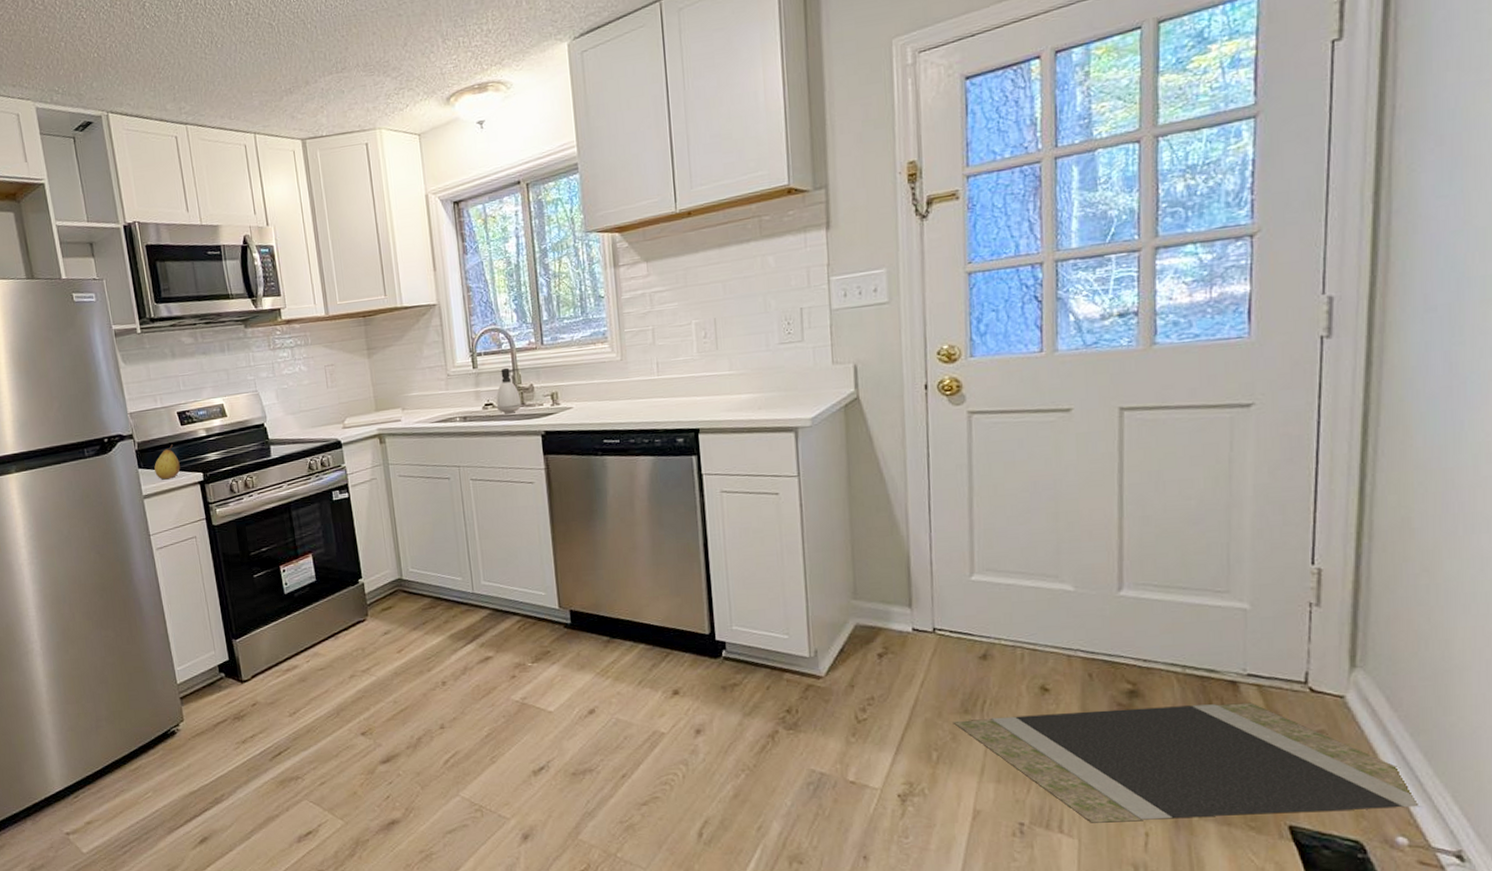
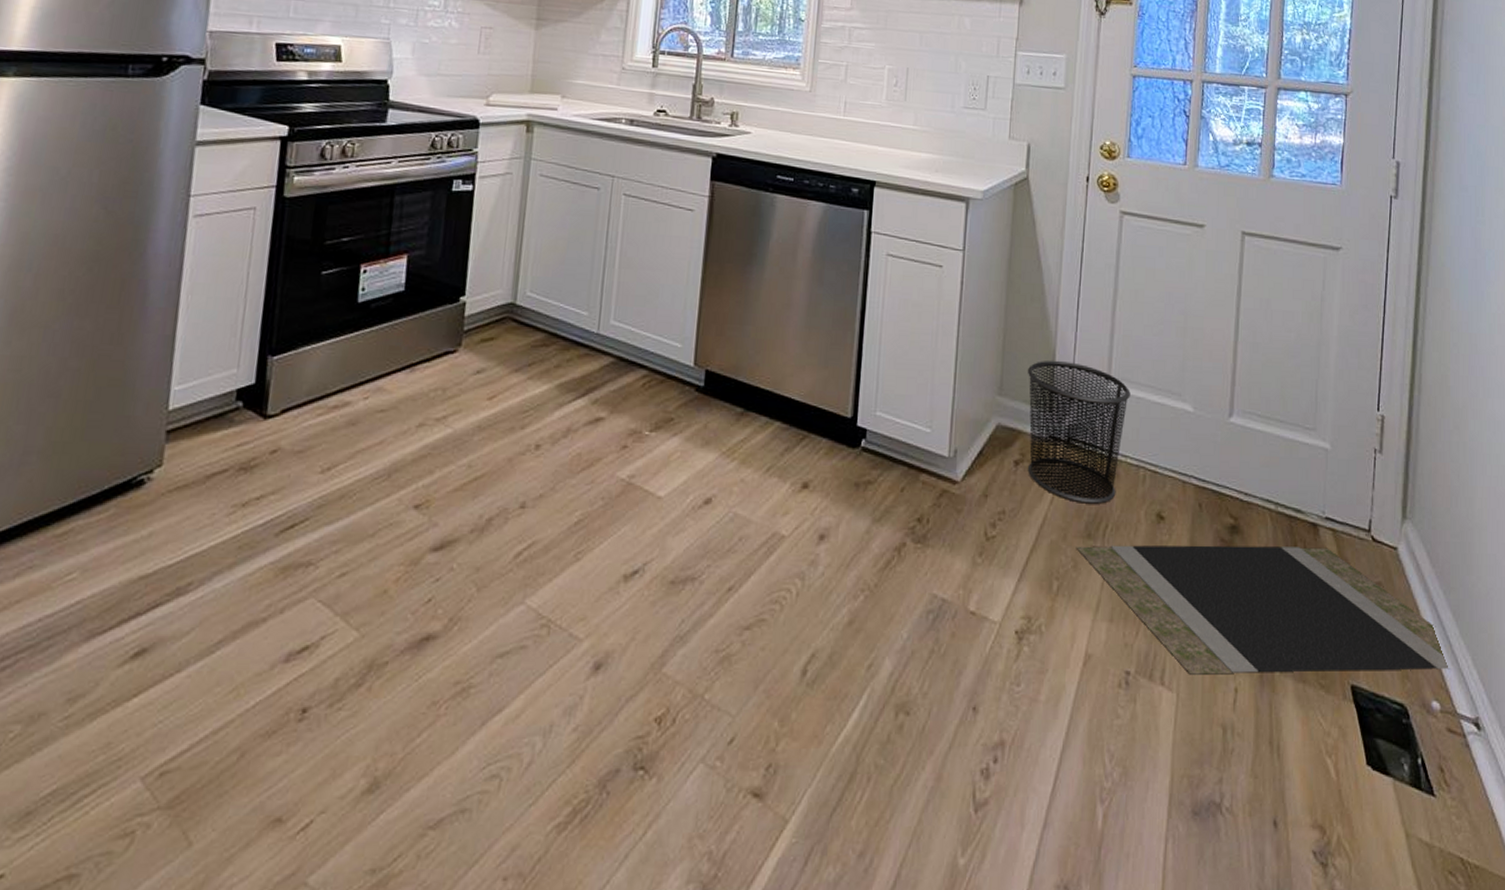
fruit: present [154,444,180,480] -> none [222,81,261,127]
soap dispenser: present [496,367,521,414] -> none [669,73,702,126]
trash can: none [880,561,999,684] -> present [1027,360,1131,504]

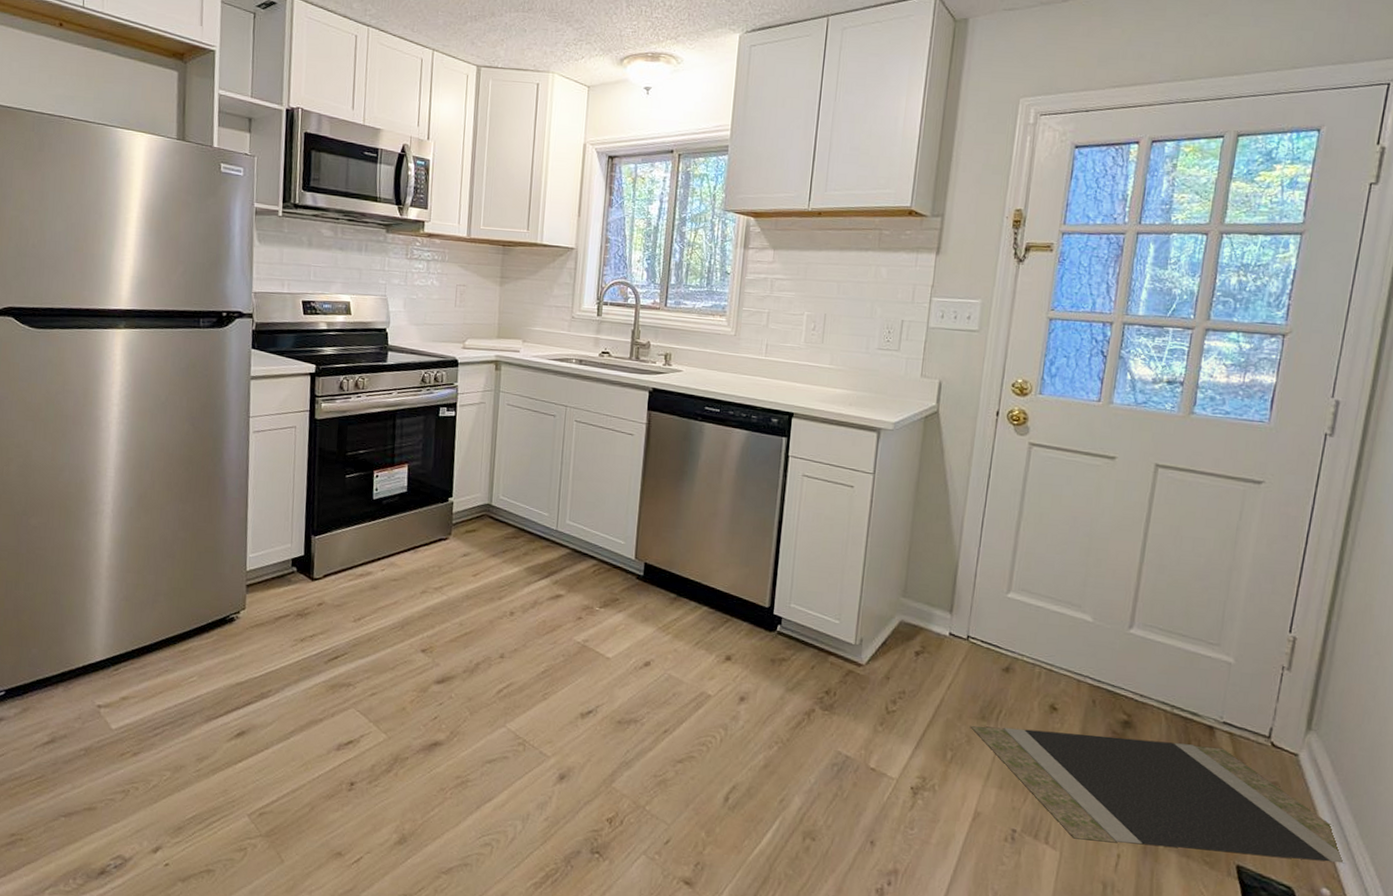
trash can: present [1027,360,1131,504] -> none [928,570,1030,693]

